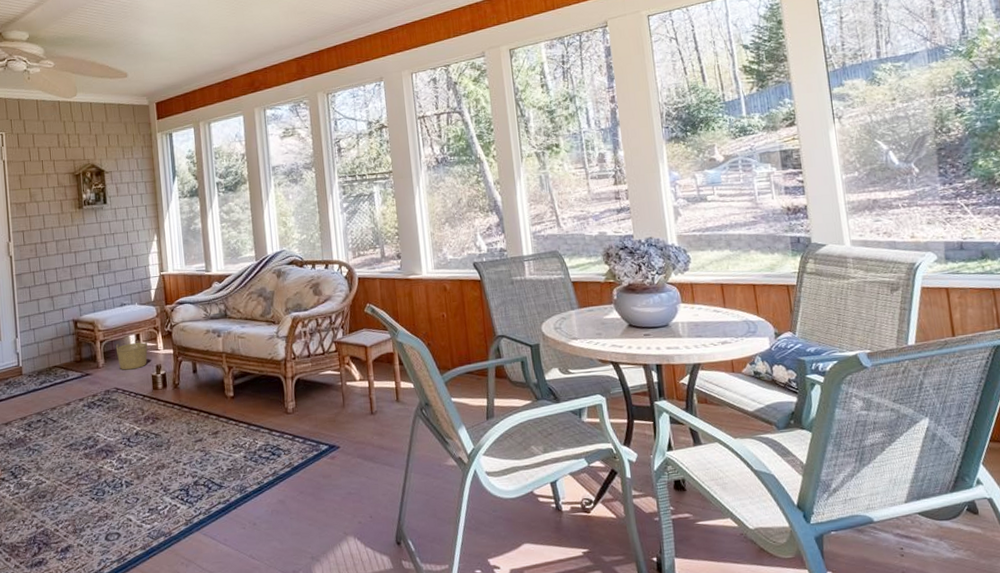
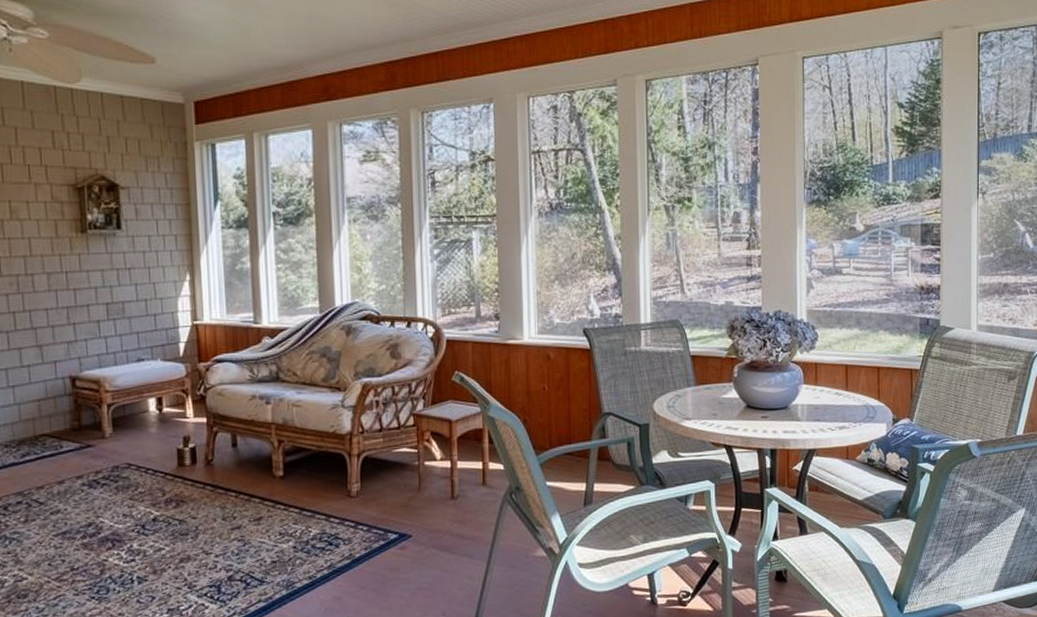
basket: present [115,341,148,370] -> none [128,407,173,442]

